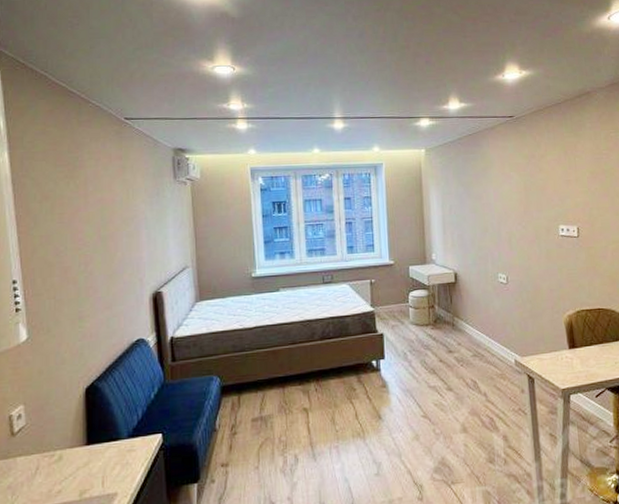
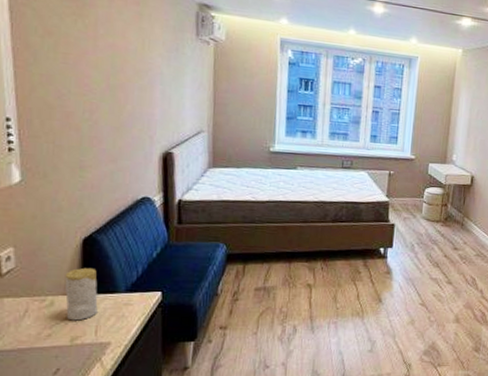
candle: none [71,416,103,474] -> present [64,267,98,321]

